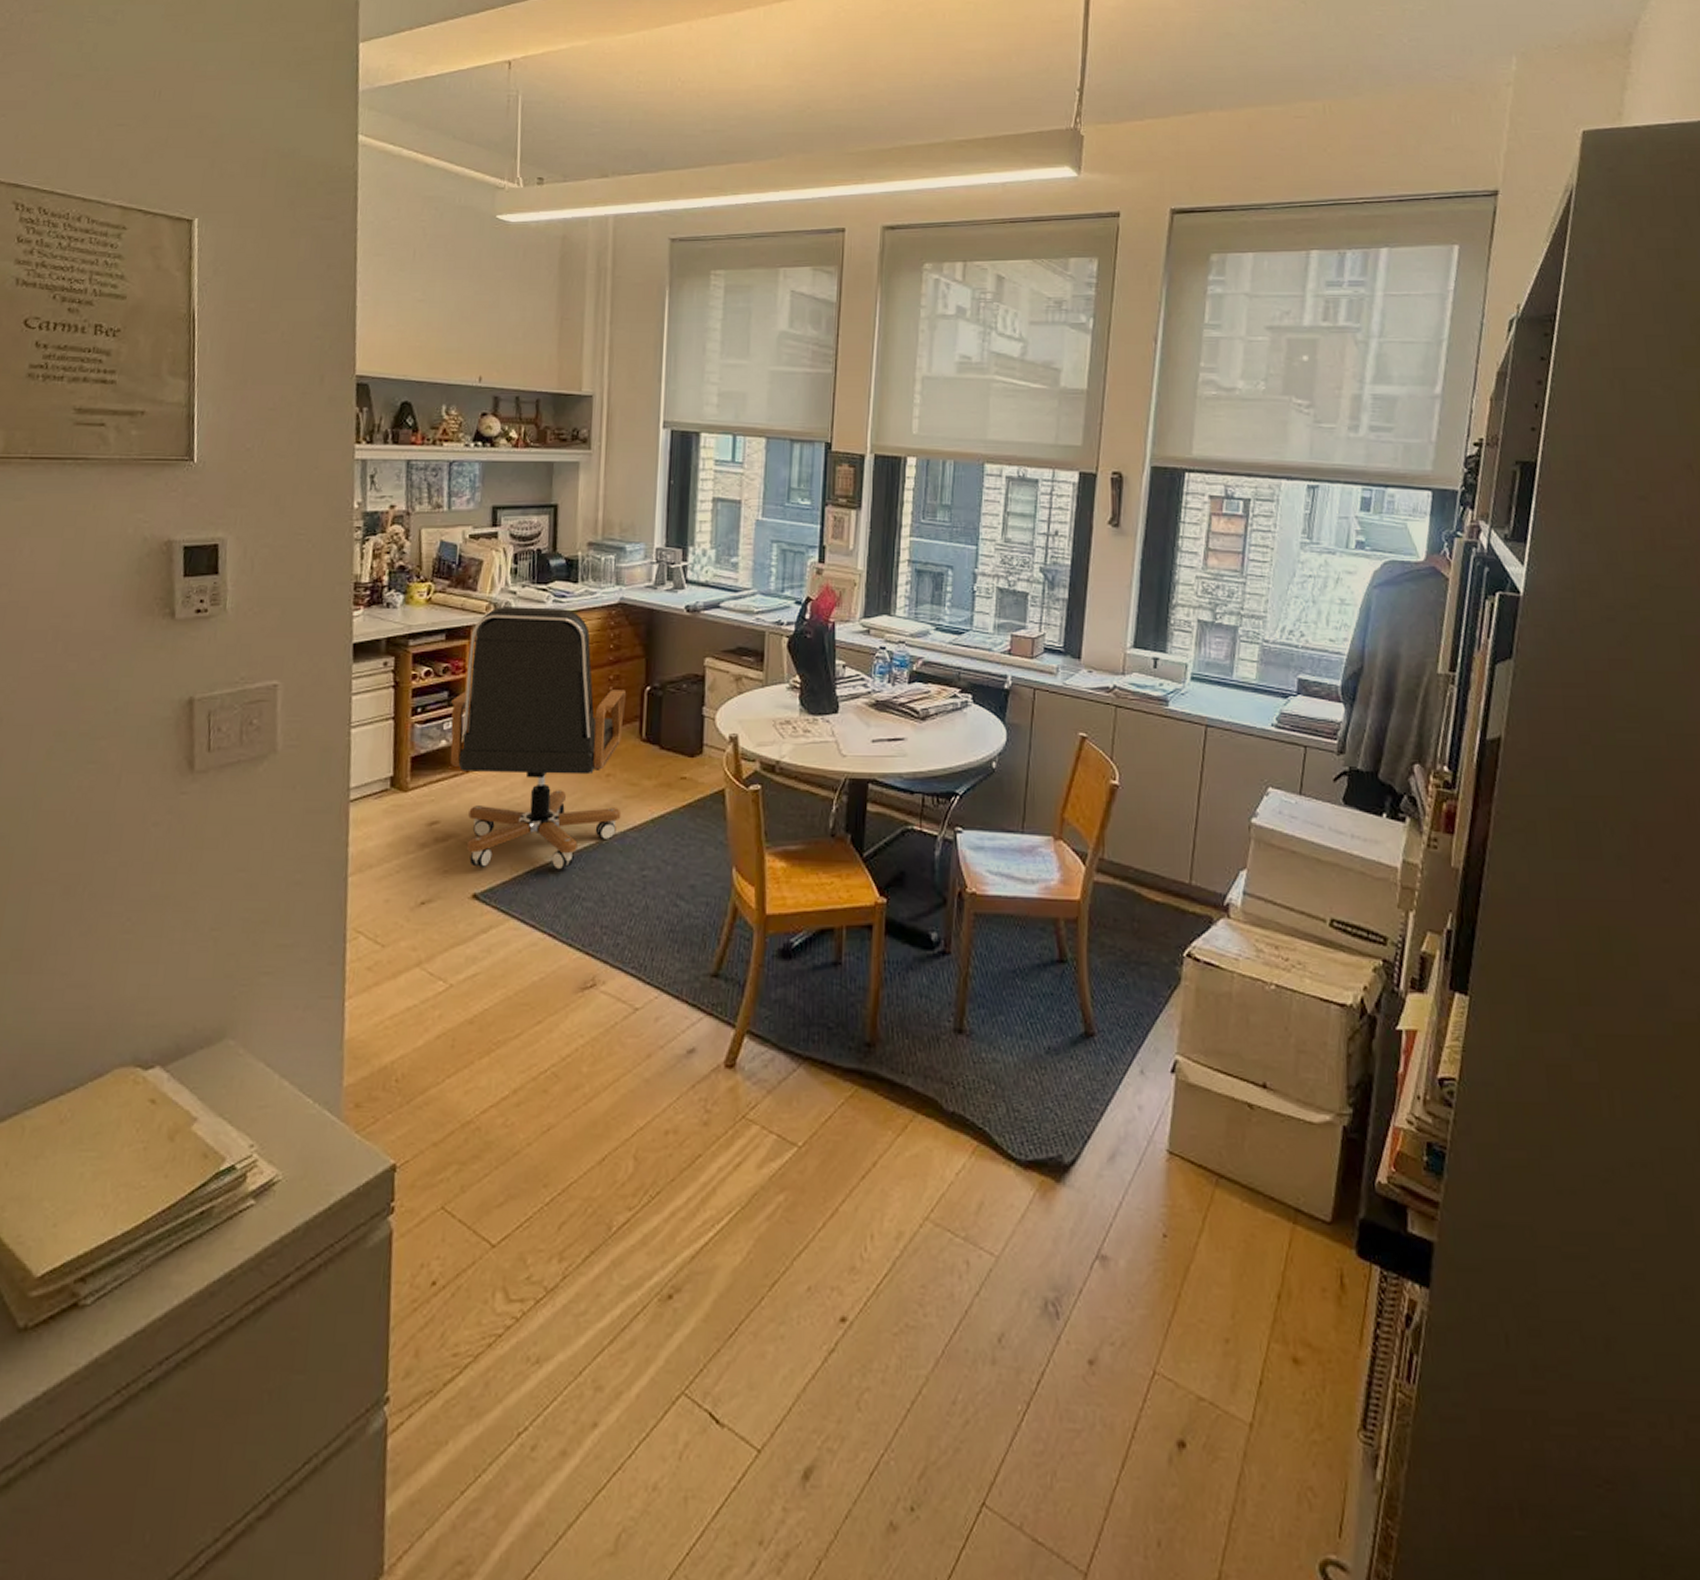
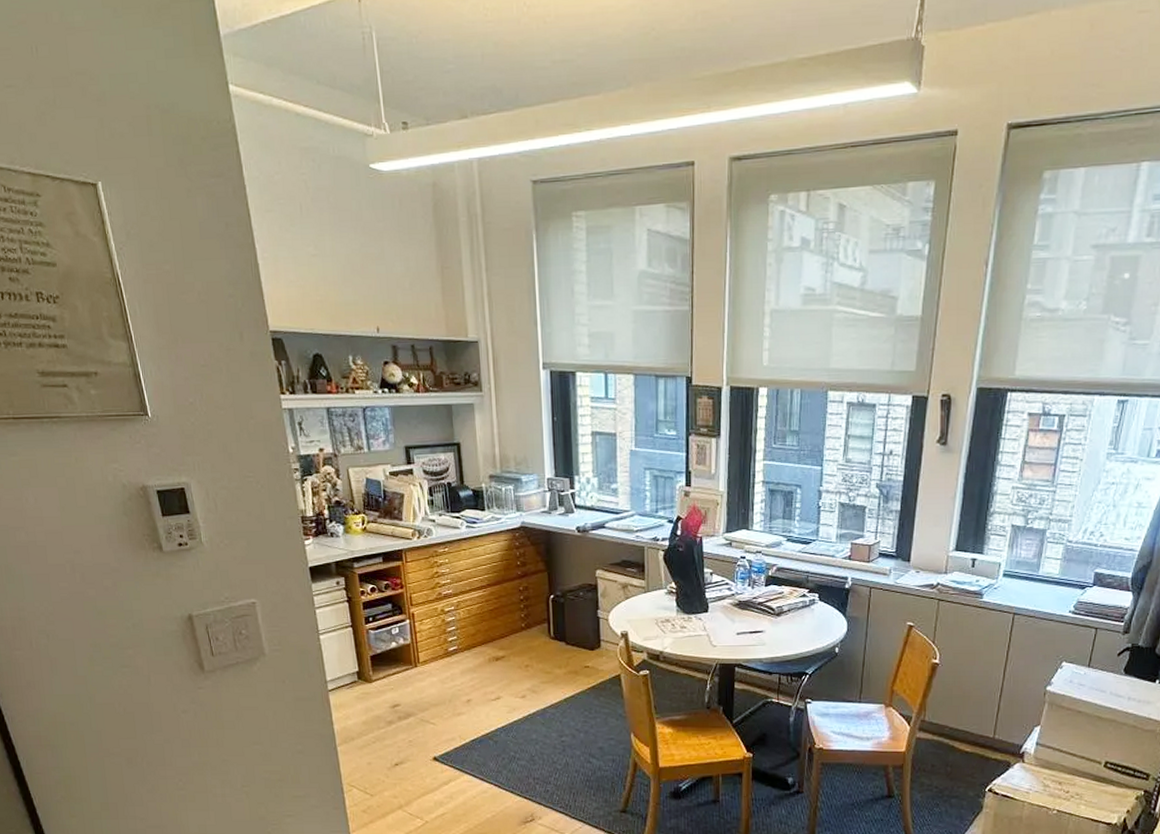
office chair: present [449,607,627,870] -> none [395,532,541,738]

